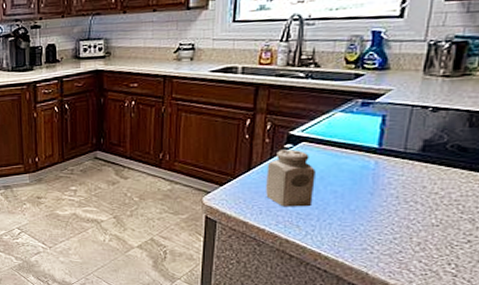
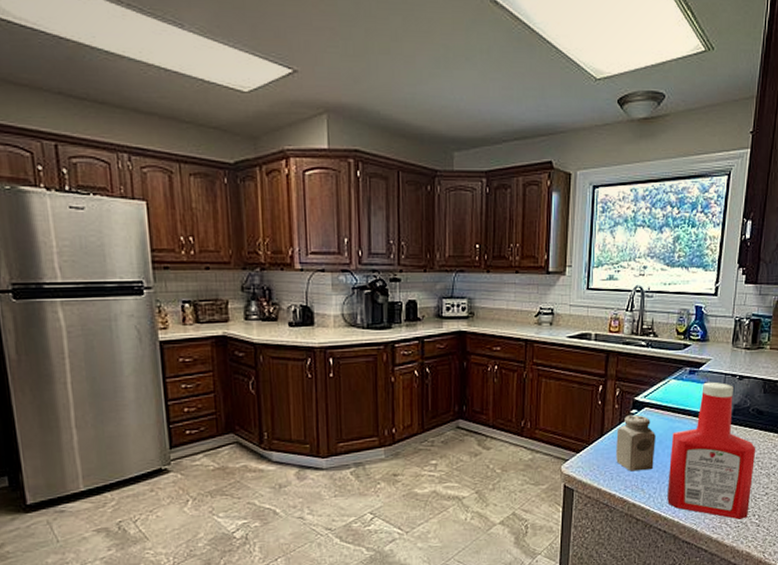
ketchup bottle: none [329,114,455,267] -> present [667,382,756,520]

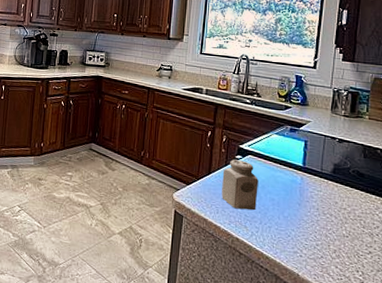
ketchup bottle: present [667,382,756,520] -> none [269,140,358,273]

